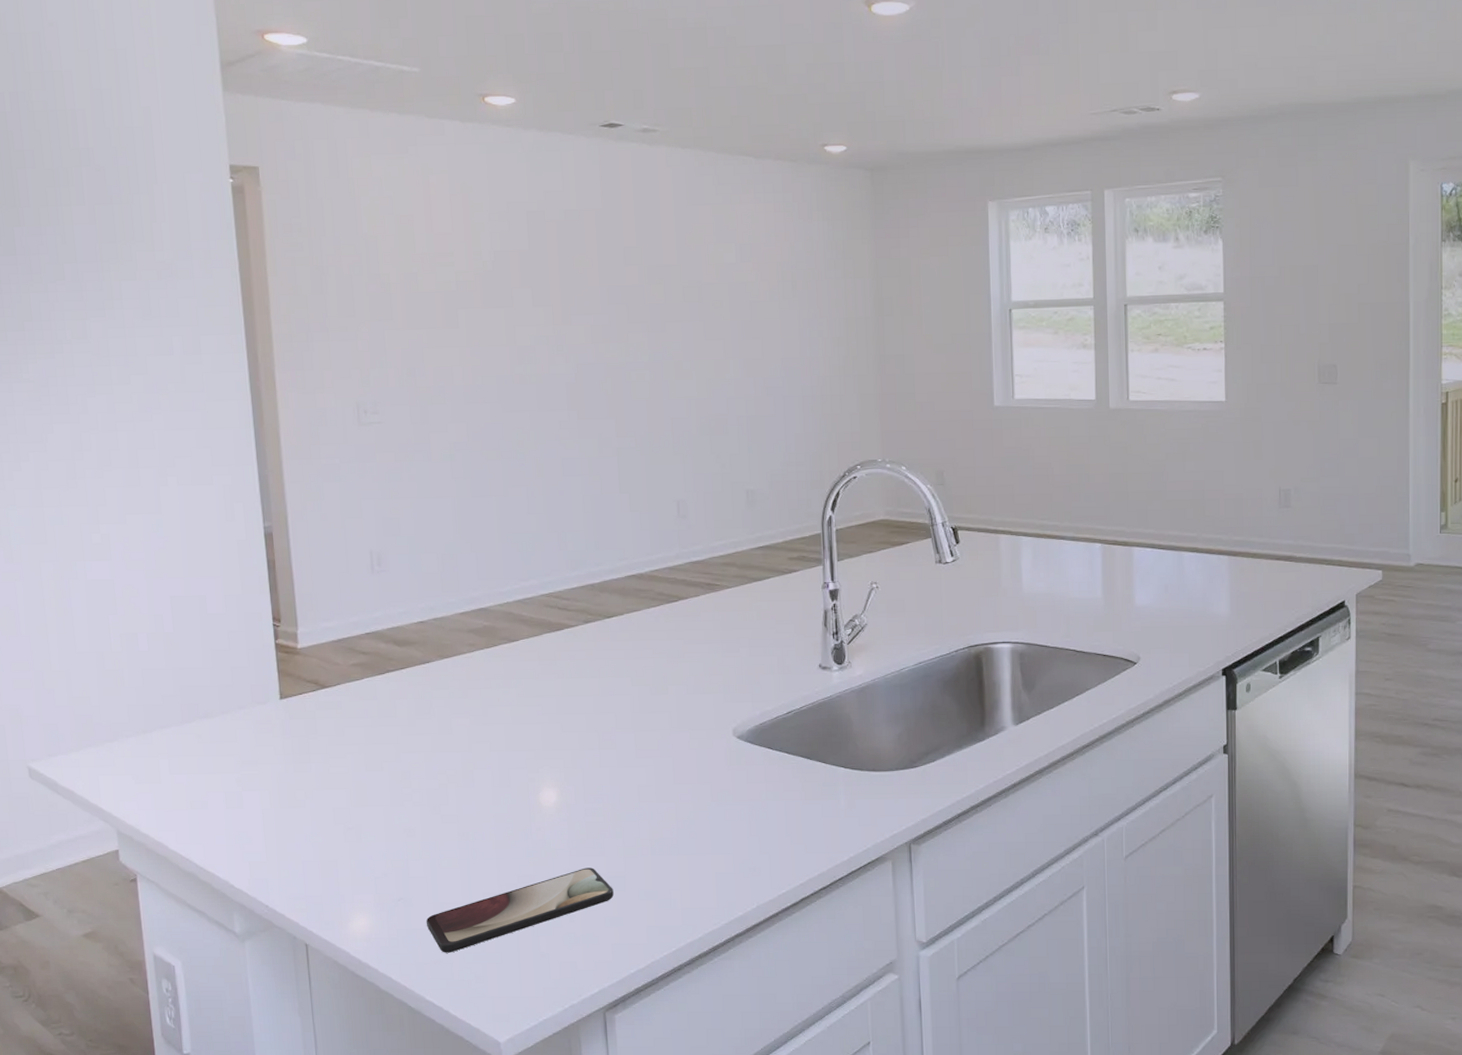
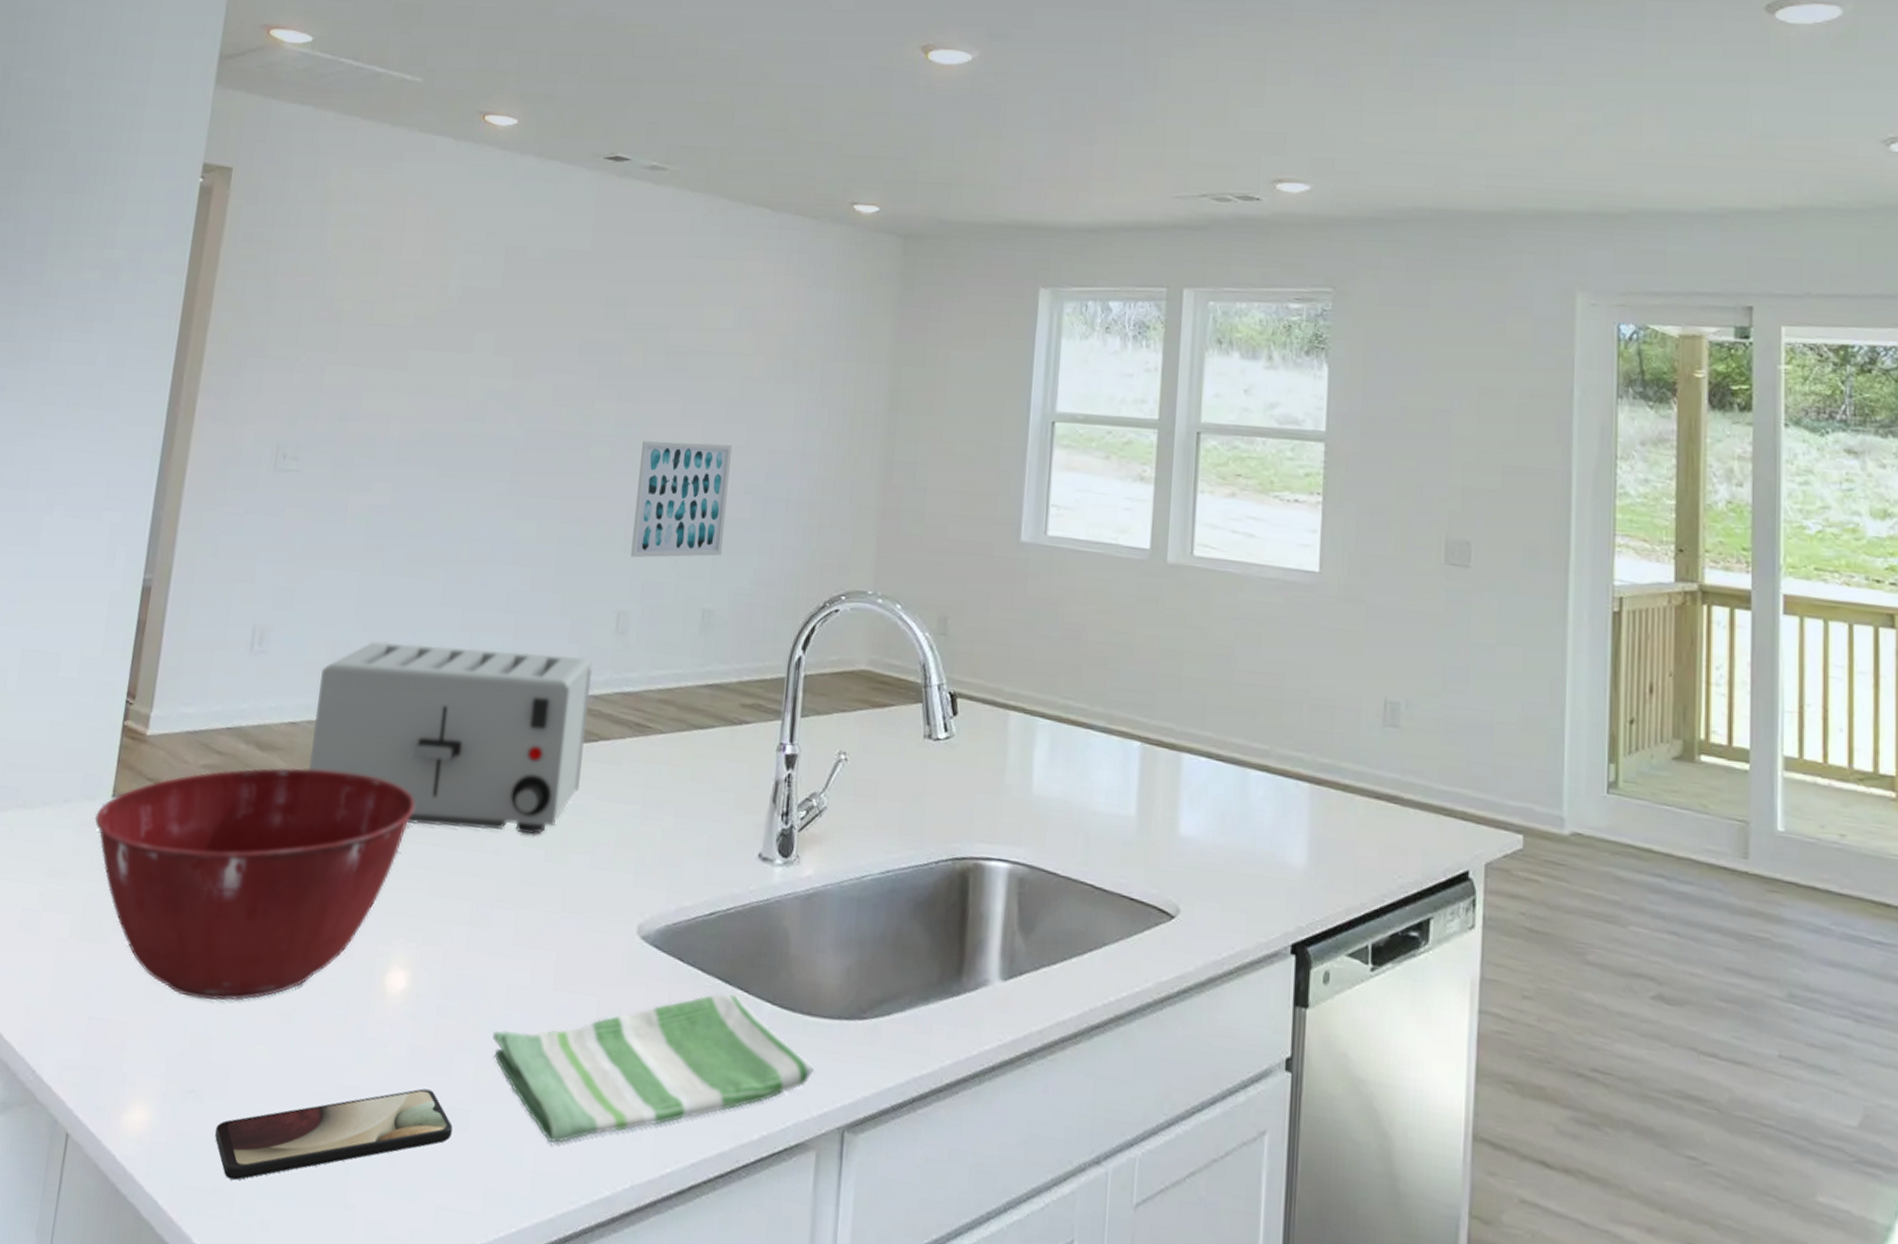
mixing bowl: none [269,653,538,834] -> present [94,767,416,1001]
toaster: none [437,539,669,684] -> present [308,641,593,835]
dish towel: none [633,767,882,887] -> present [493,993,813,1143]
wall art: none [675,358,756,457] -> present [631,441,732,558]

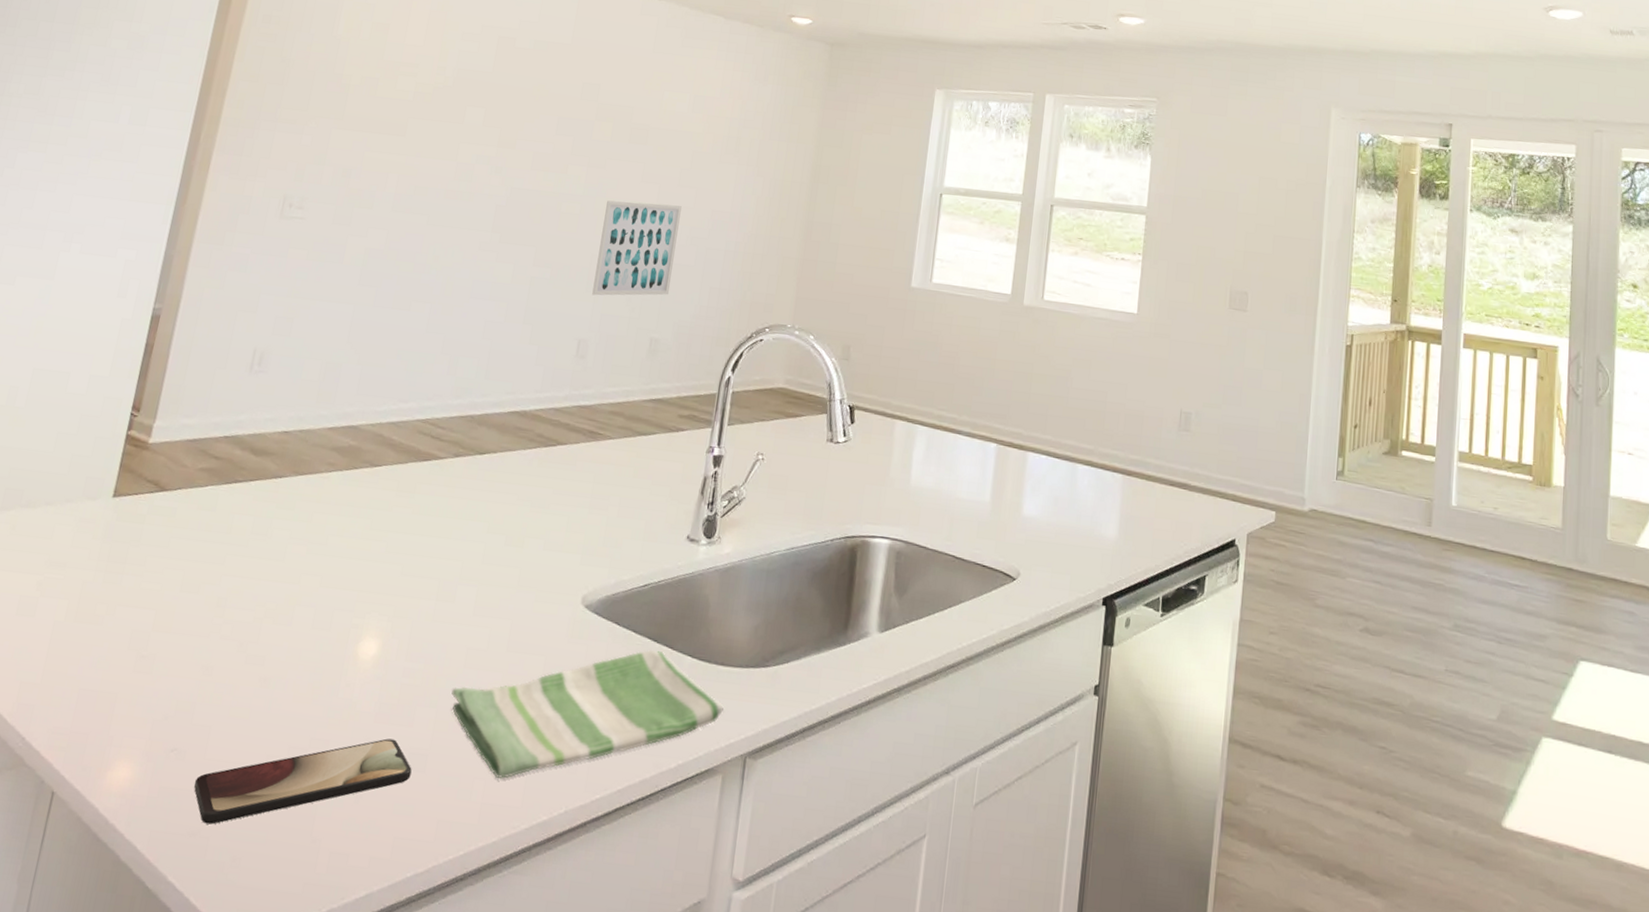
mixing bowl: present [94,767,416,1001] -> none [95,470,393,671]
toaster: present [308,641,593,835] -> none [298,363,555,524]

